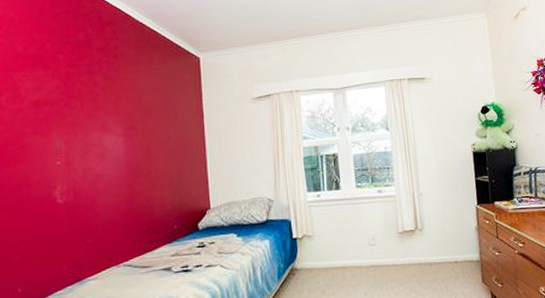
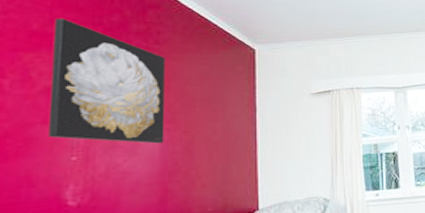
wall art: none [33,39,128,150] -> present [47,18,166,144]

